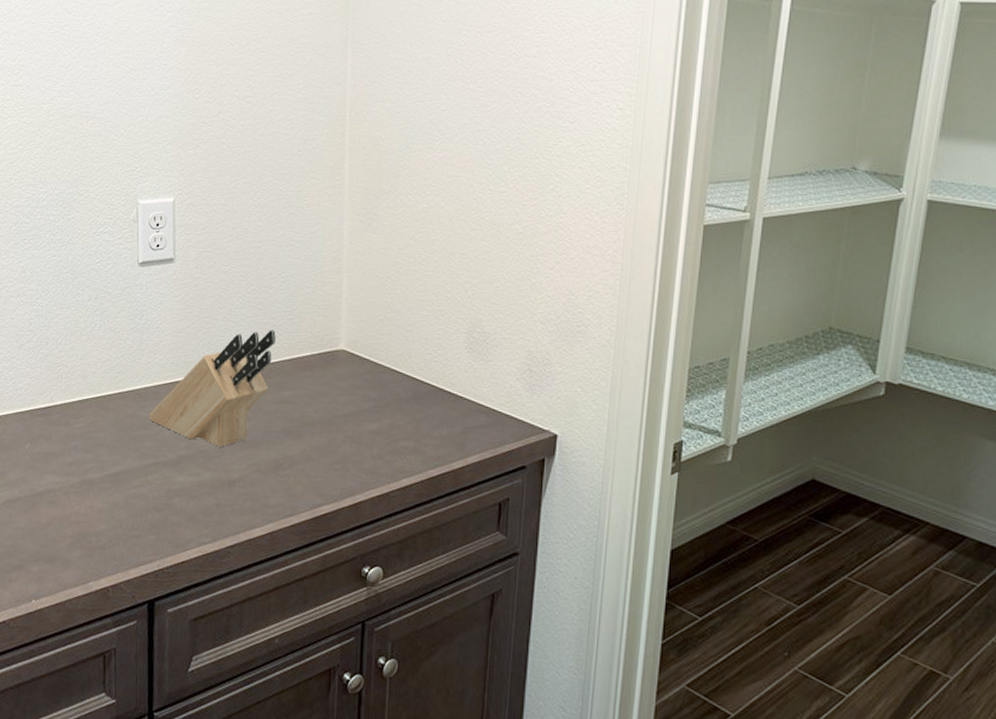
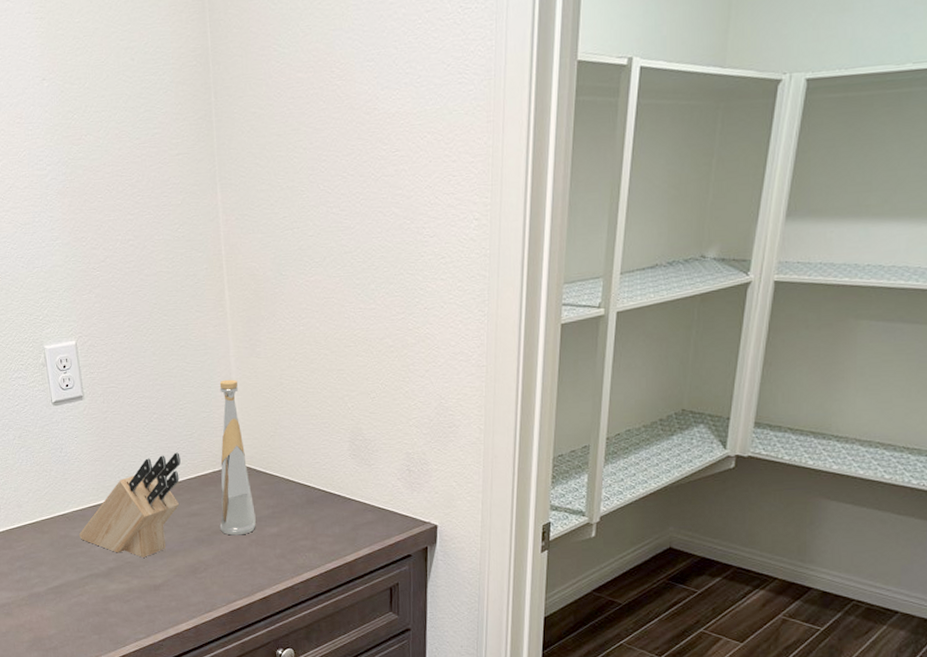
bottle: none [312,254,354,430] -> present [219,379,256,536]

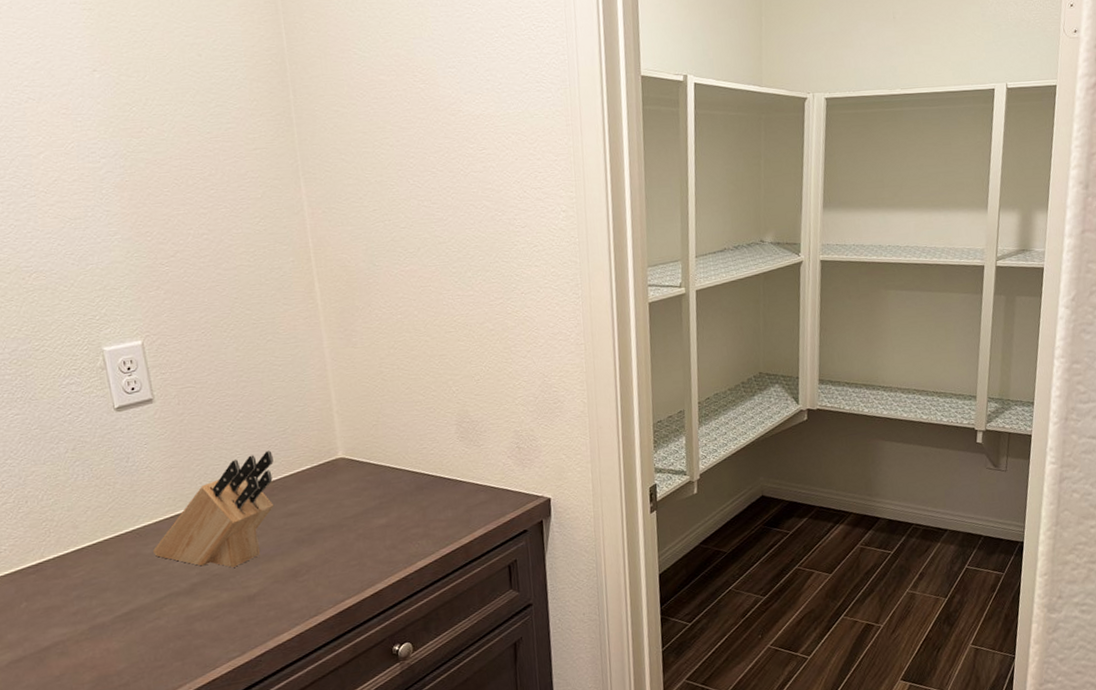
bottle: present [219,379,256,536] -> none [313,371,362,532]

